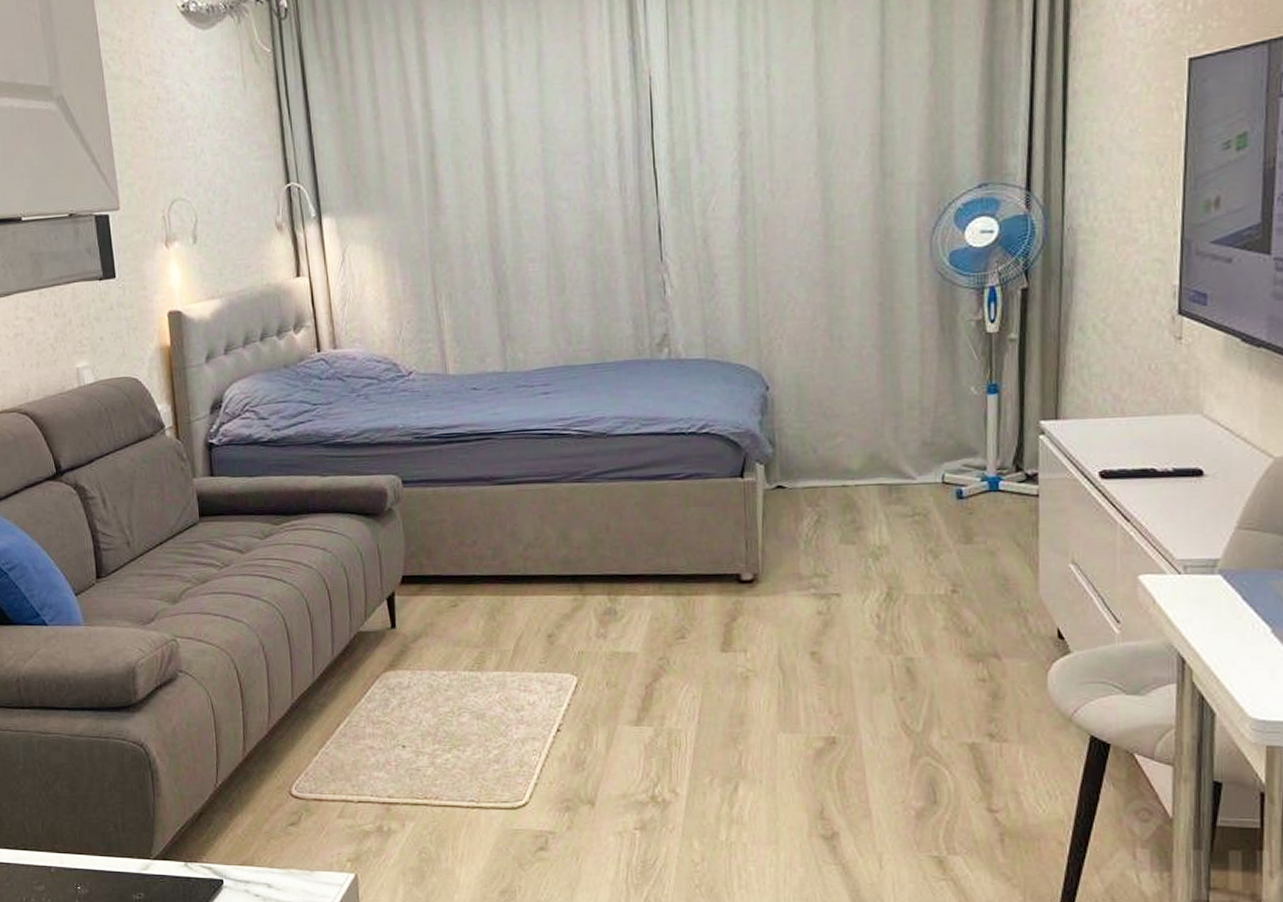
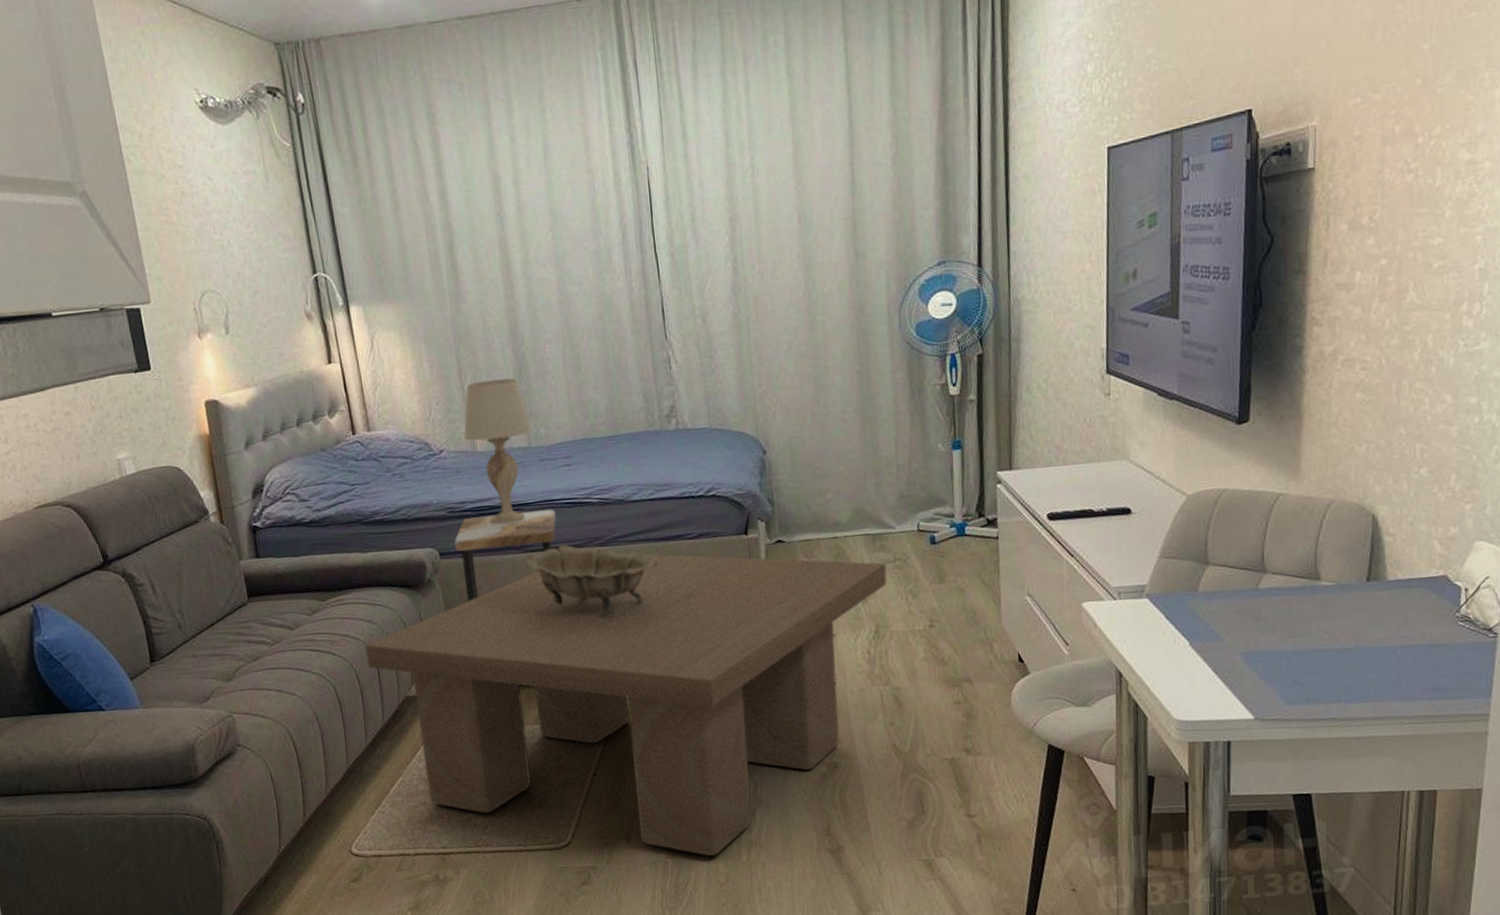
coffee table: none [318,493,903,831] -> present [365,553,887,856]
side table: none [419,440,530,535] -> present [454,509,556,602]
table lamp: none [436,298,509,453] -> present [464,378,532,525]
decorative bowl: none [493,479,643,562] -> present [524,545,660,619]

